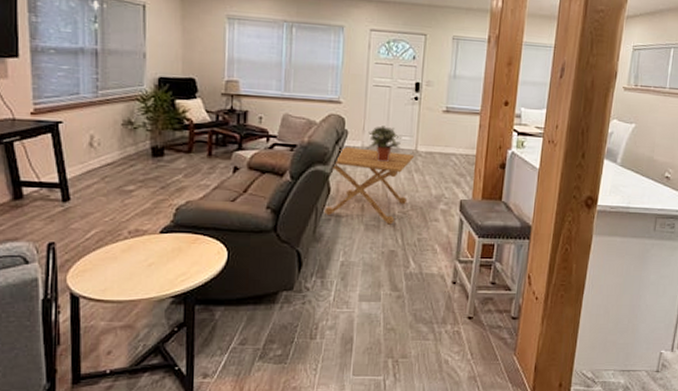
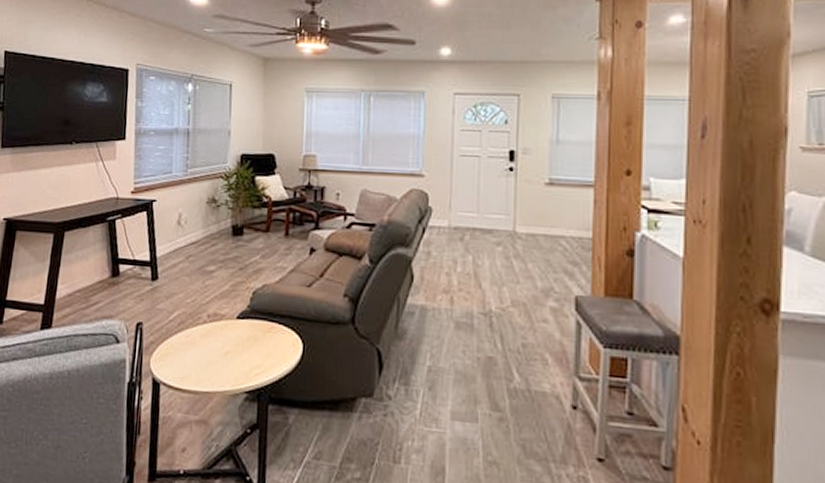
side table: present [325,147,415,225] -> none [408,227,513,324]
potted plant: present [368,126,403,163] -> none [456,202,497,246]

